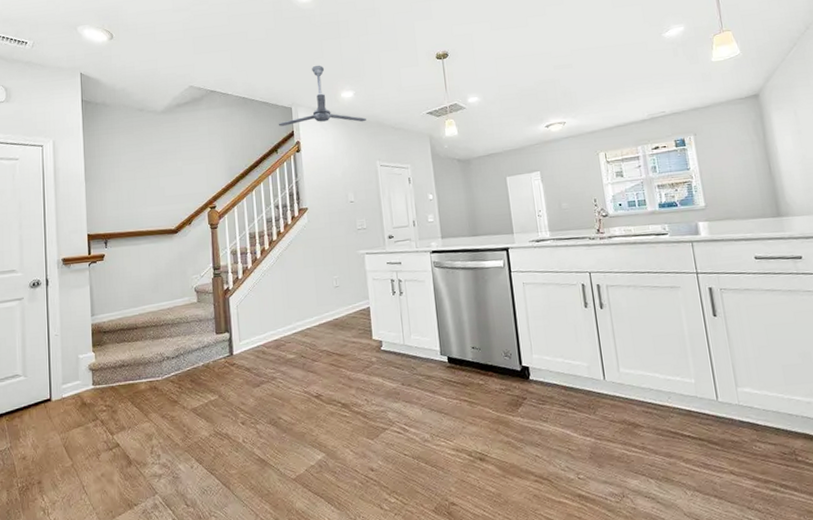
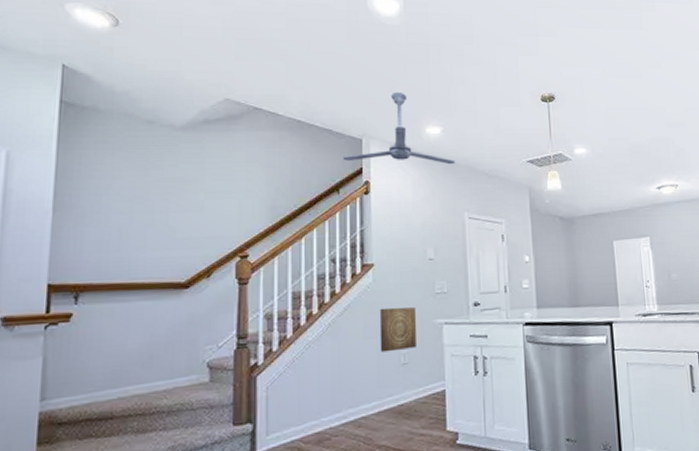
wall art: none [314,241,345,278] -> present [379,307,417,353]

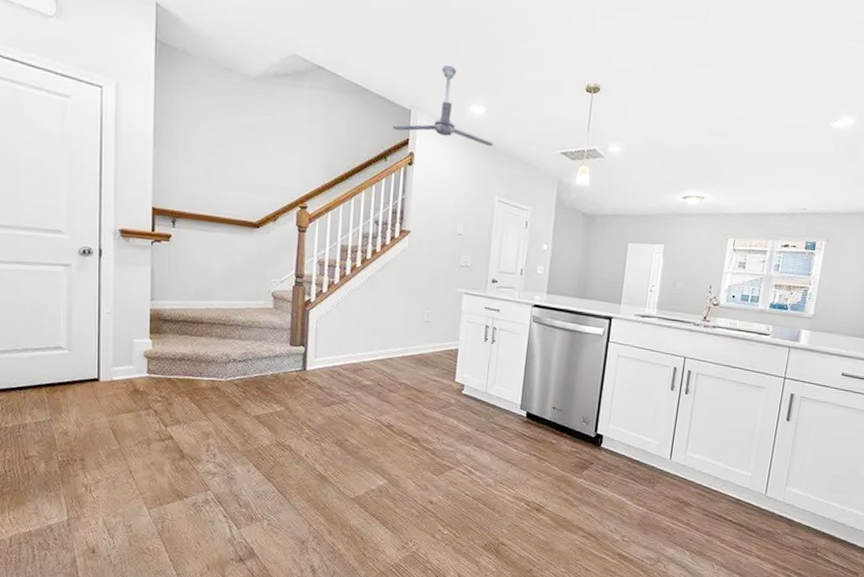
wall art: present [379,307,417,353] -> none [408,271,443,310]

